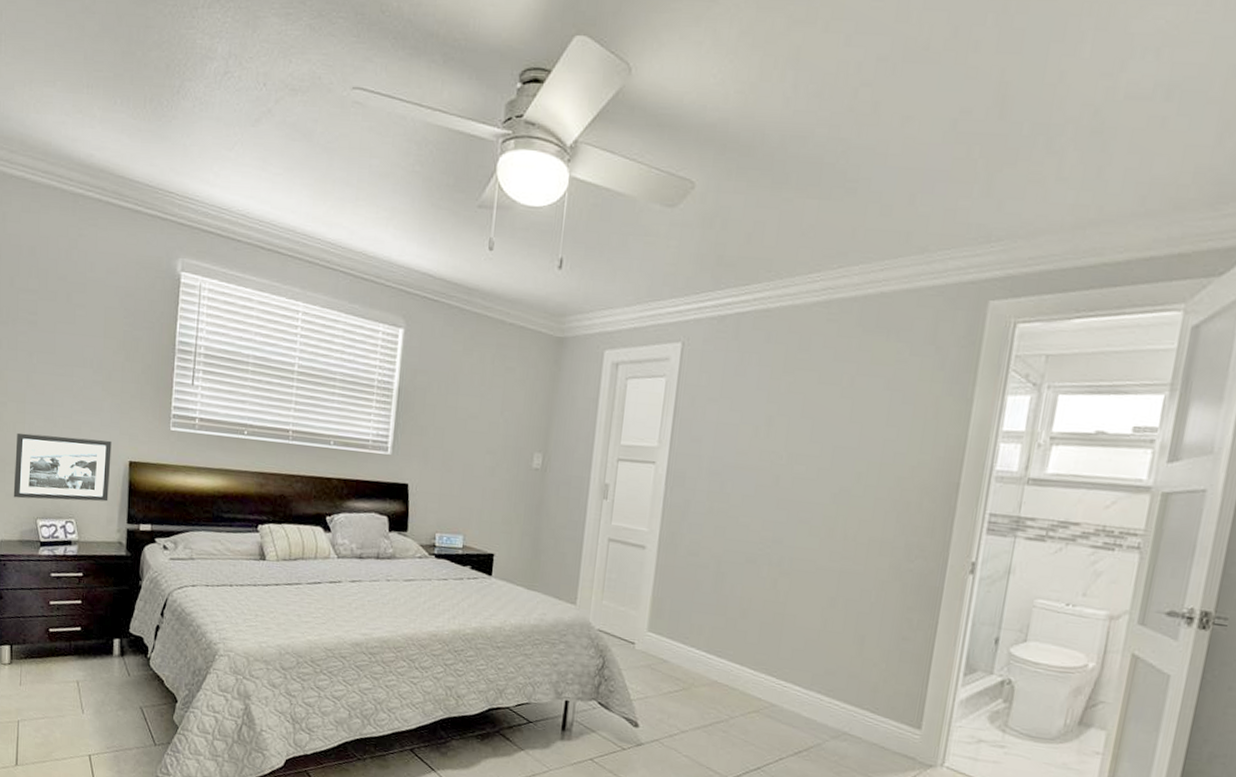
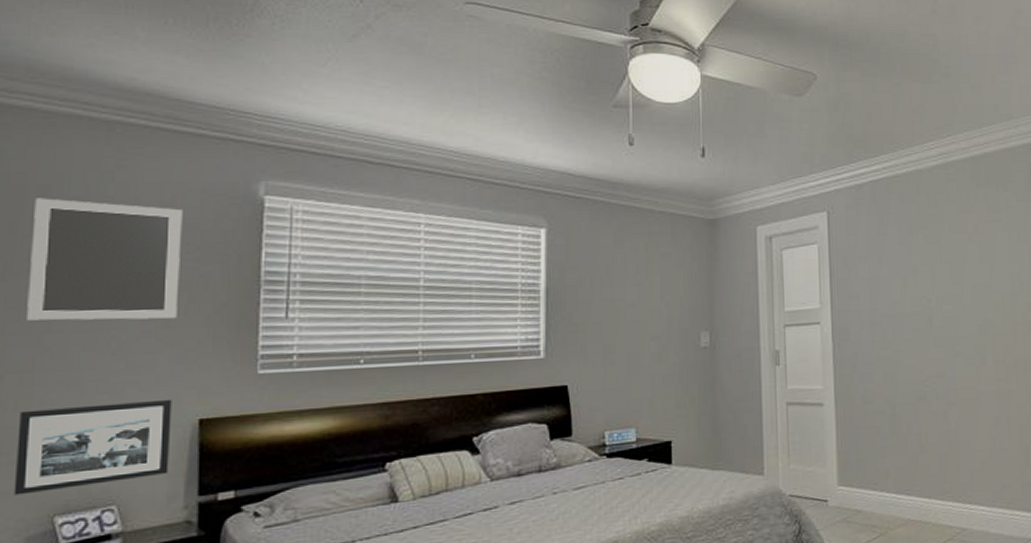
home mirror: none [21,258,123,373] -> present [27,198,183,321]

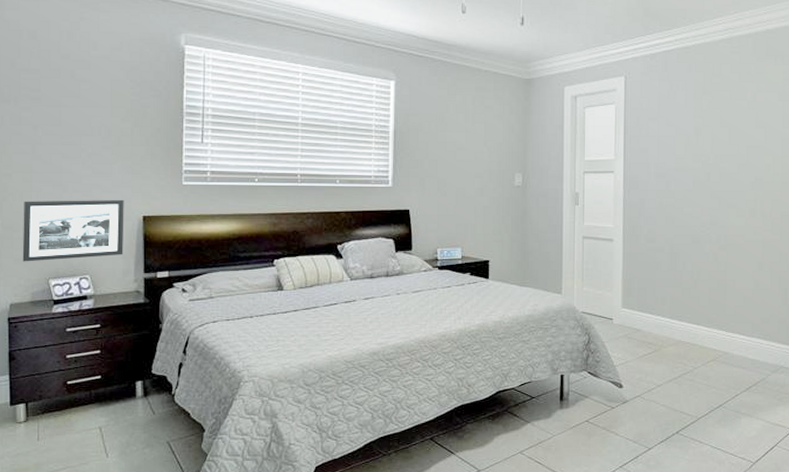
home mirror: present [27,198,183,321] -> none [25,41,128,138]

